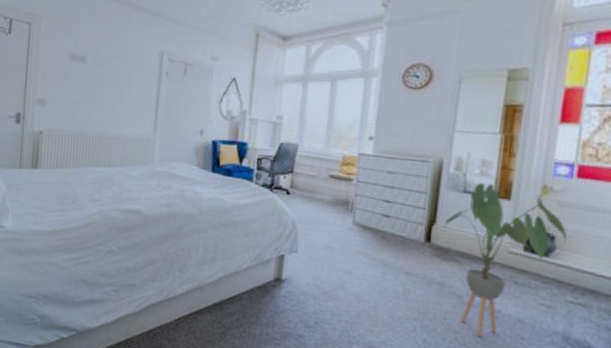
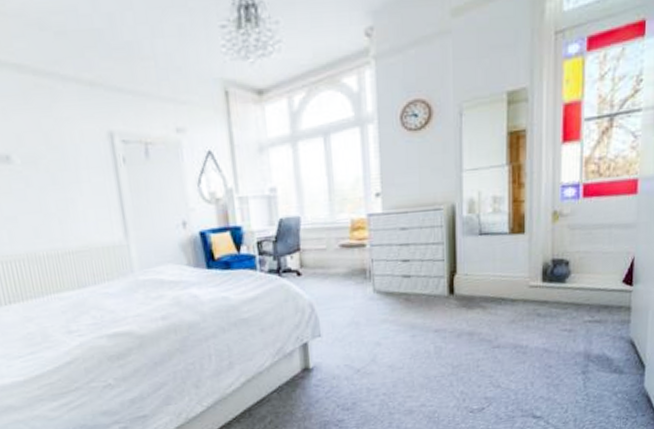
house plant: present [444,183,567,336] -> none [465,219,580,375]

